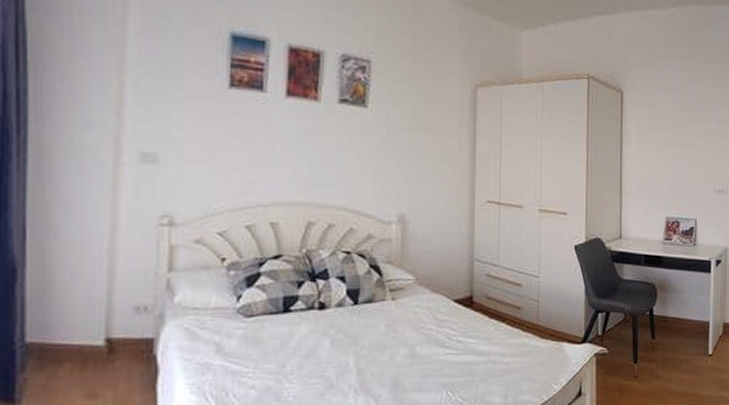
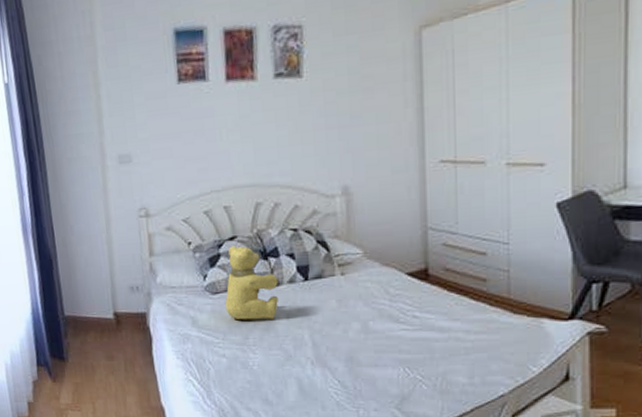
teddy bear: none [260,265,325,347] -> present [225,246,279,320]

